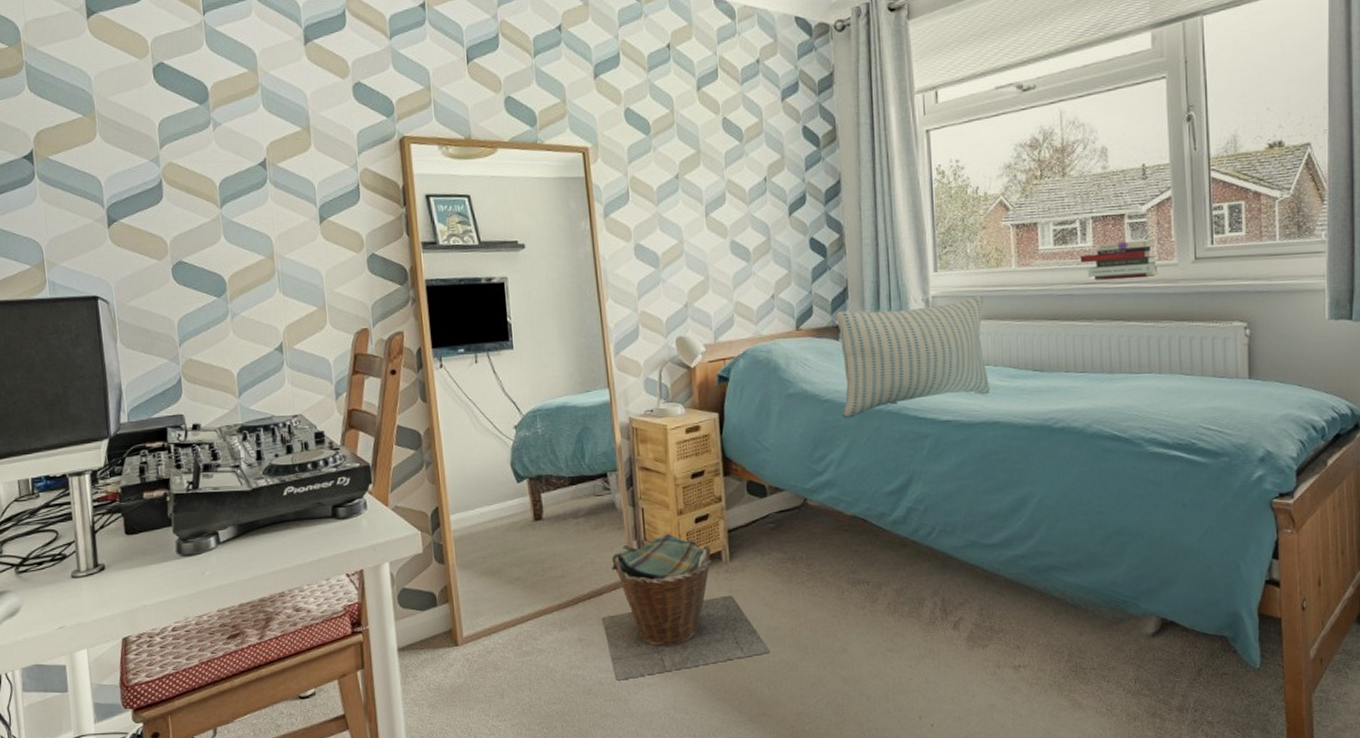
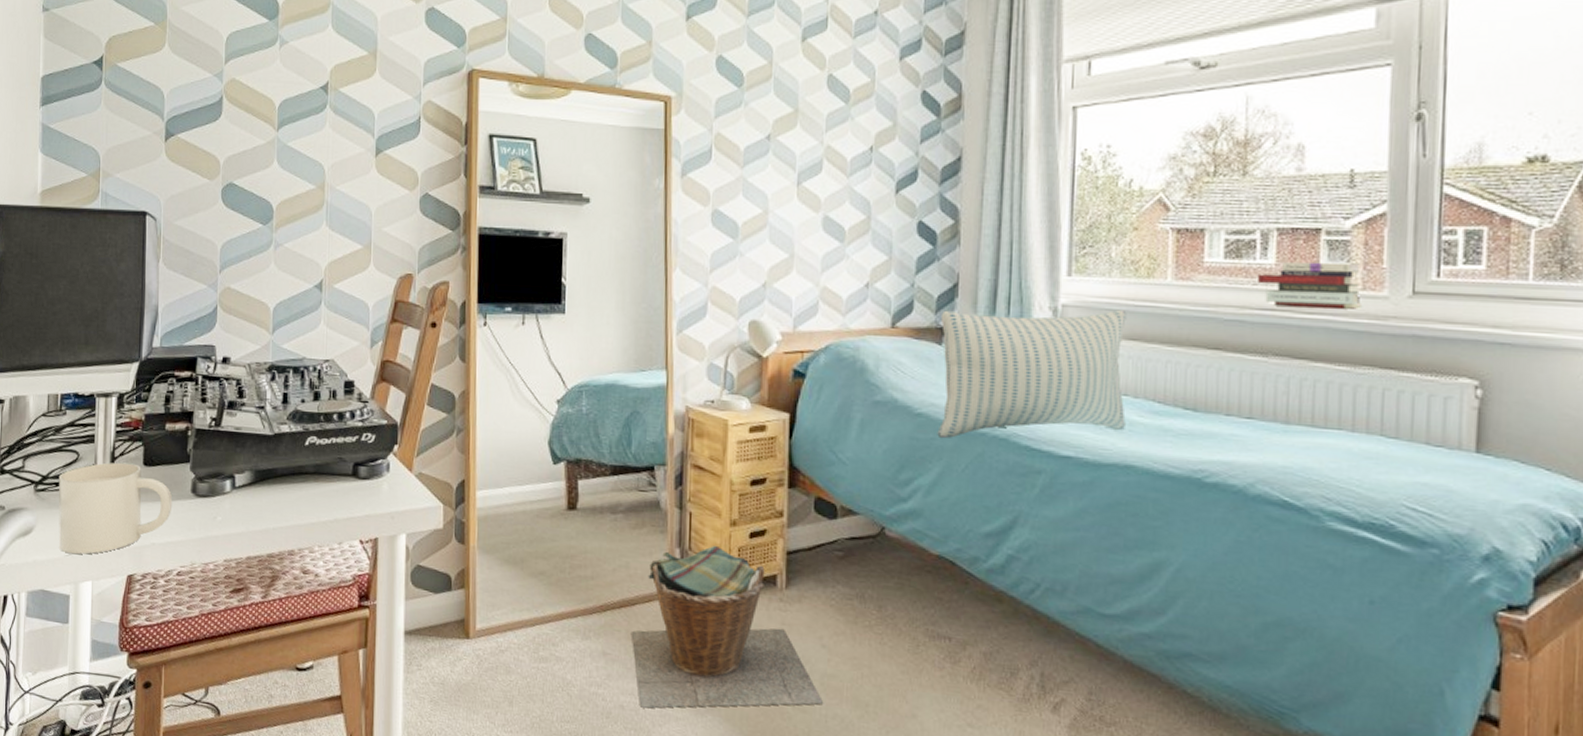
mug: none [39,534,160,627] -> present [58,462,173,555]

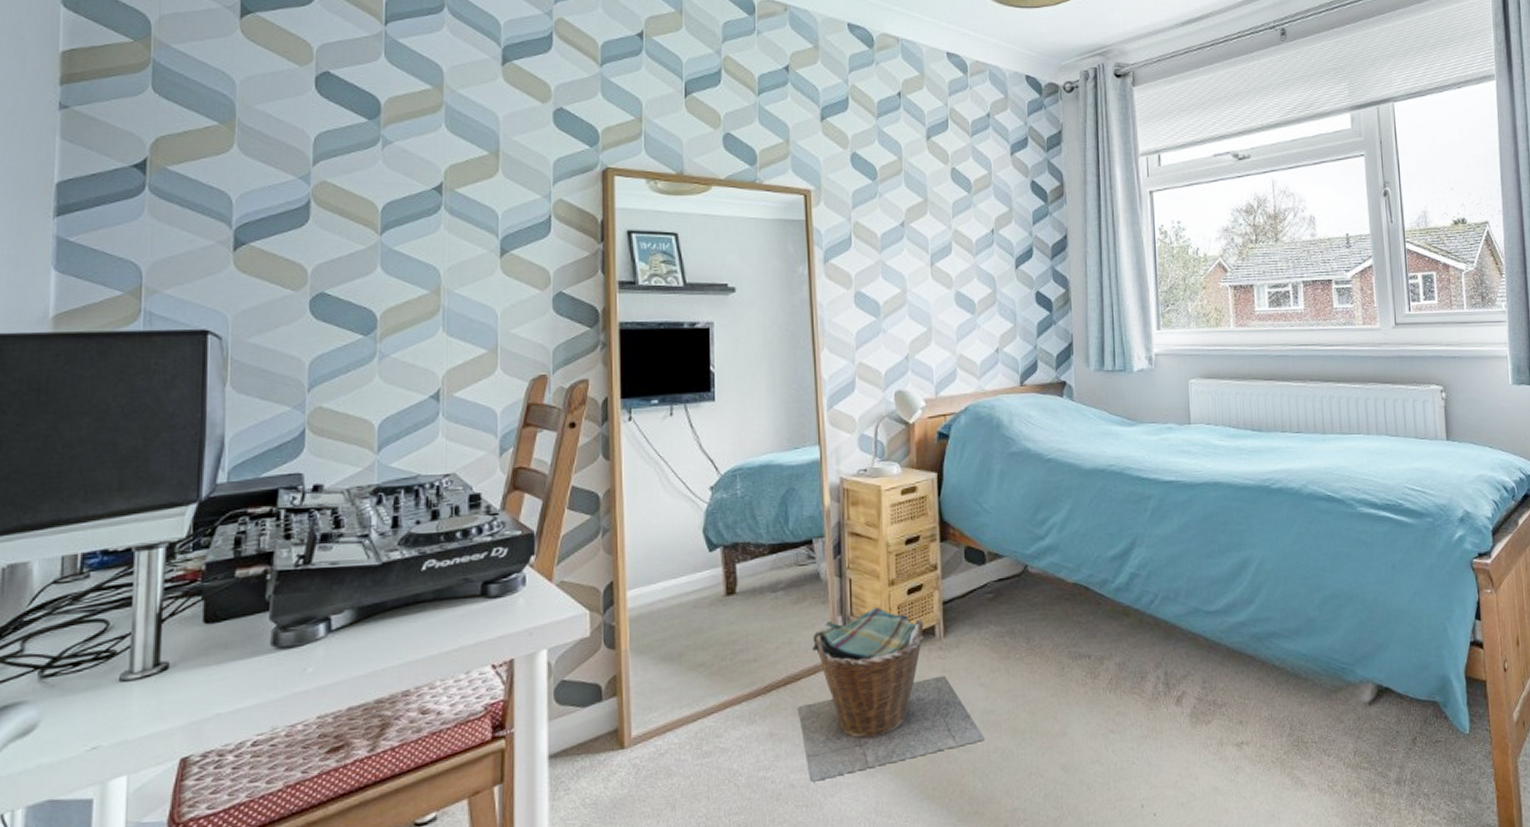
mug: present [58,462,173,555] -> none [76,623,246,748]
pillow: present [937,309,1127,439] -> none [1060,354,1211,479]
books: present [1256,262,1361,309] -> none [1292,304,1364,342]

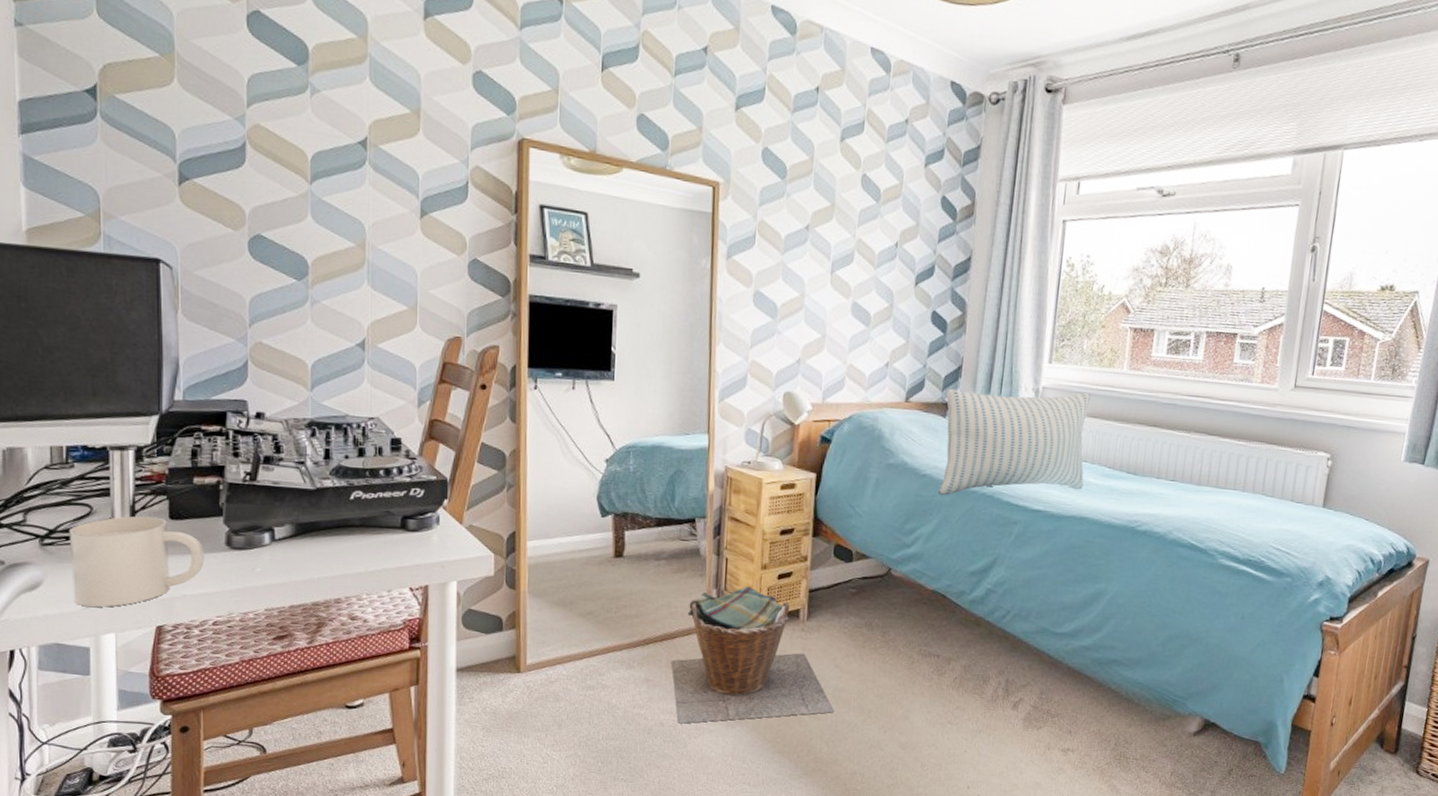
mug: none [76,623,246,748] -> present [68,516,205,608]
pillow: none [1060,354,1211,479] -> present [938,388,1091,496]

